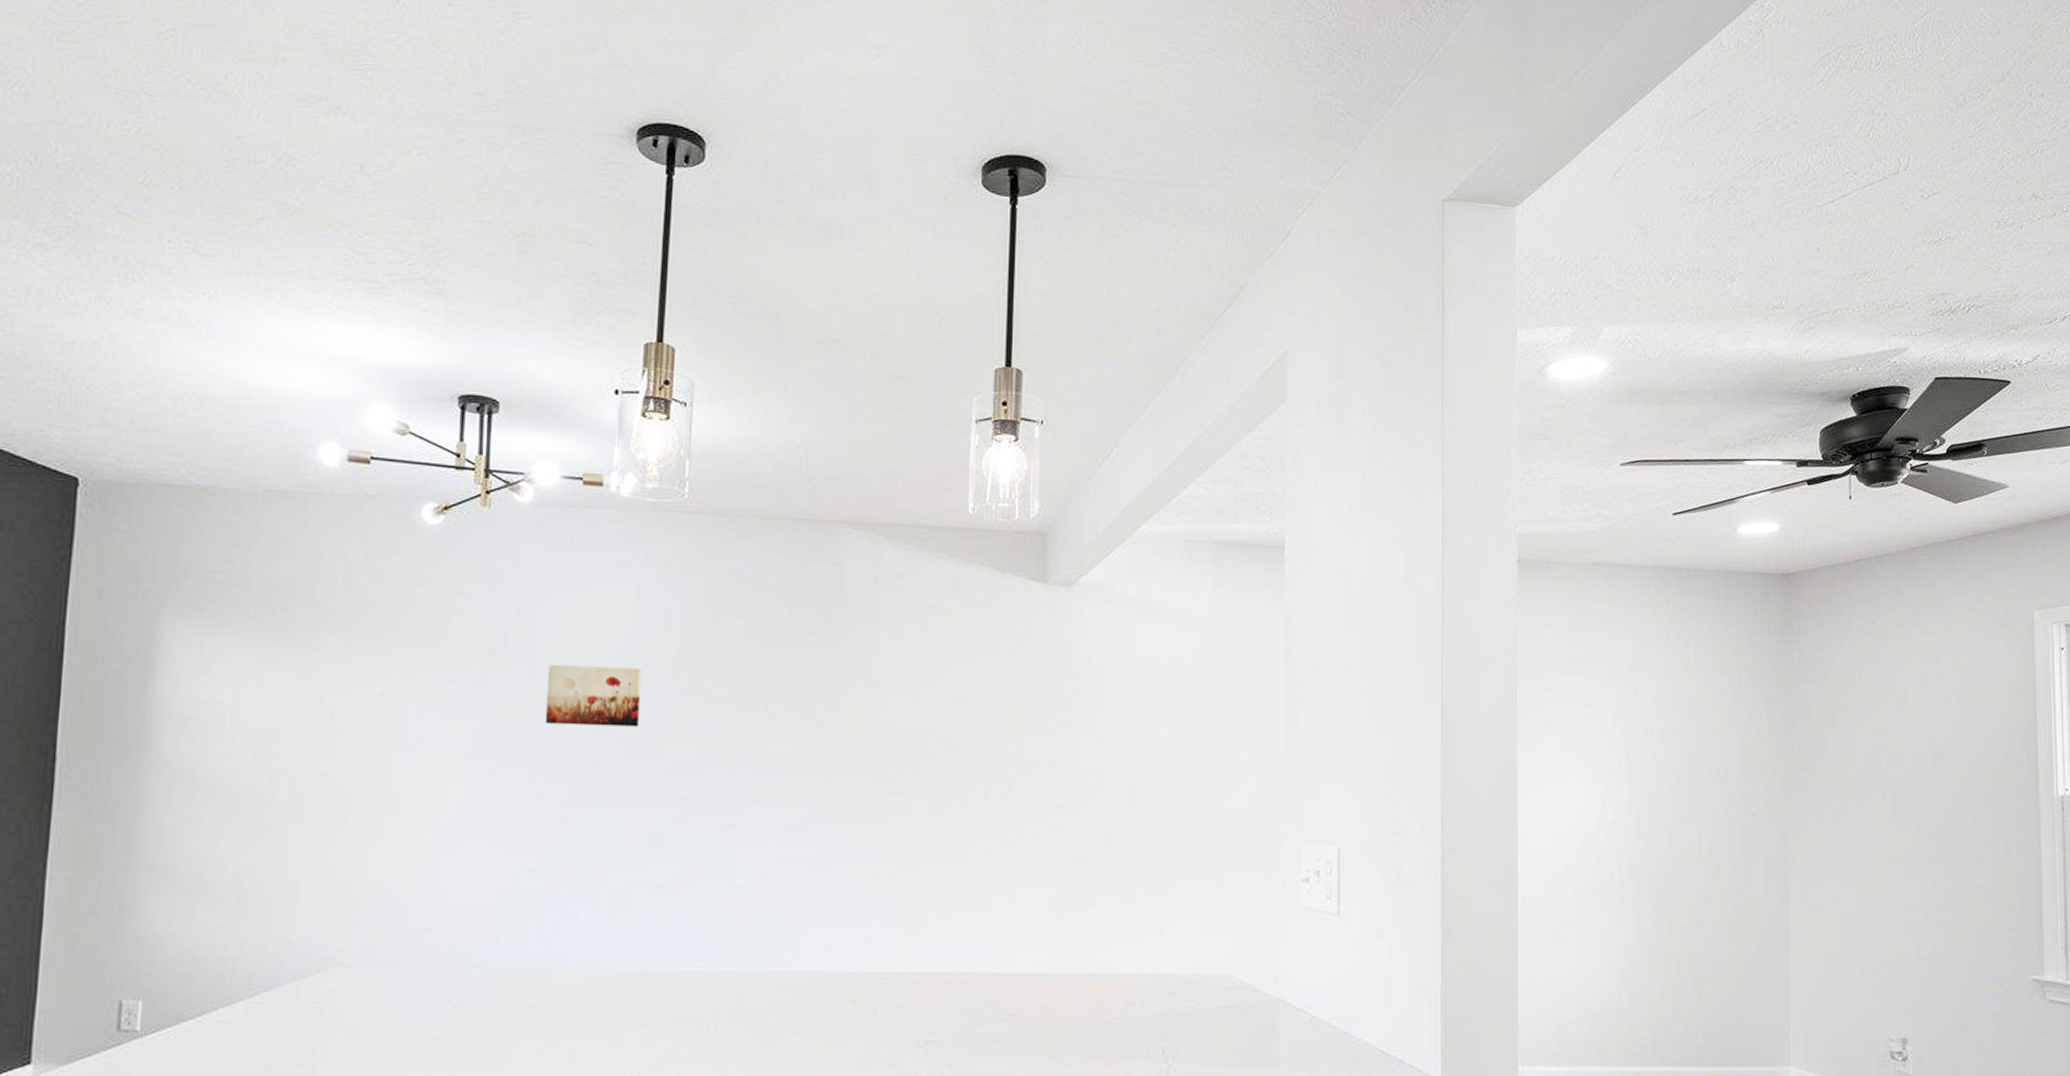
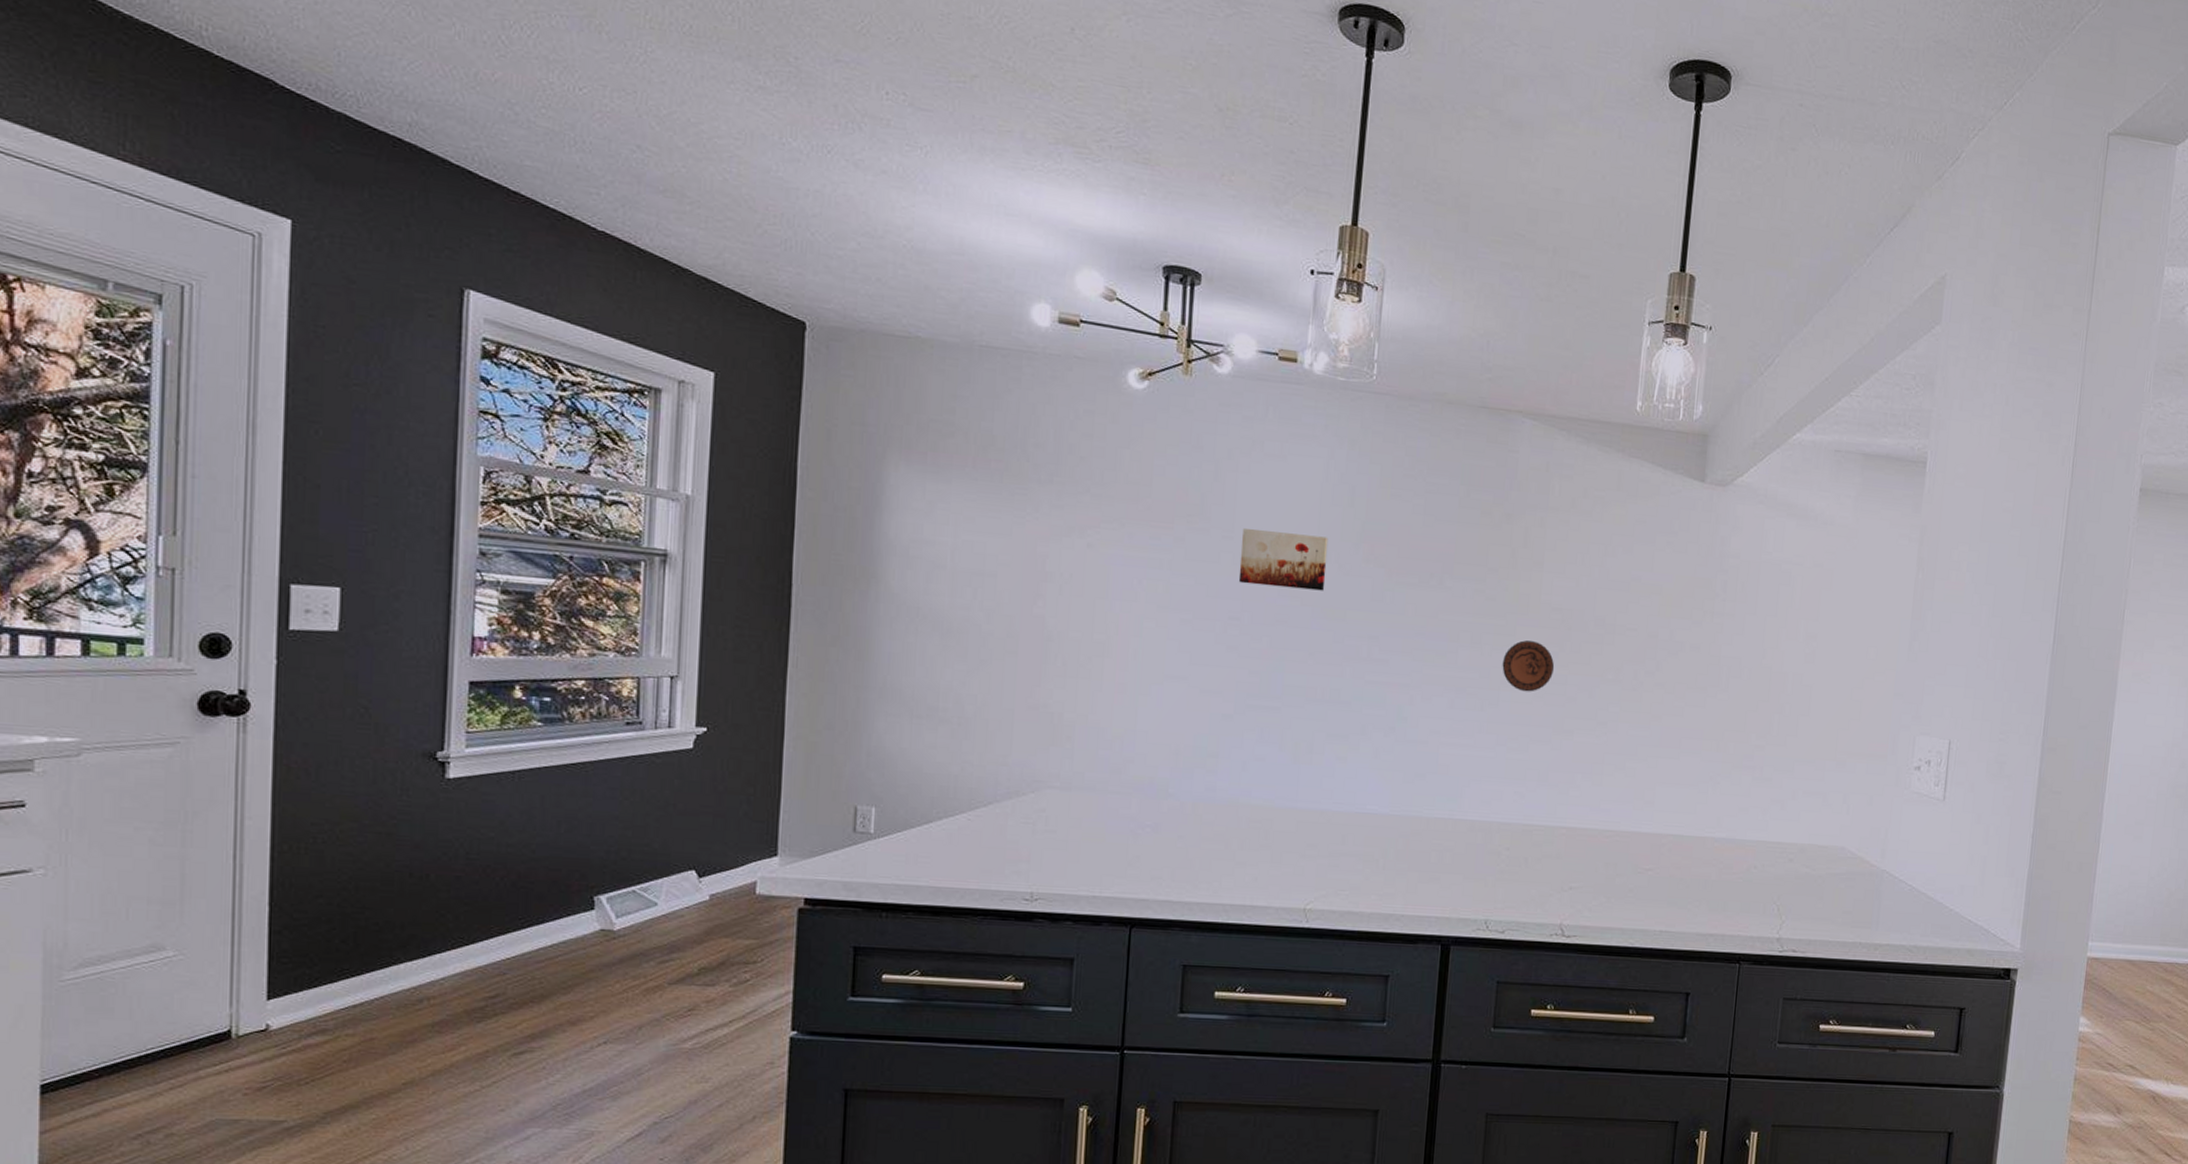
decorative plate: none [837,767,896,823] -> present [1502,640,1555,692]

